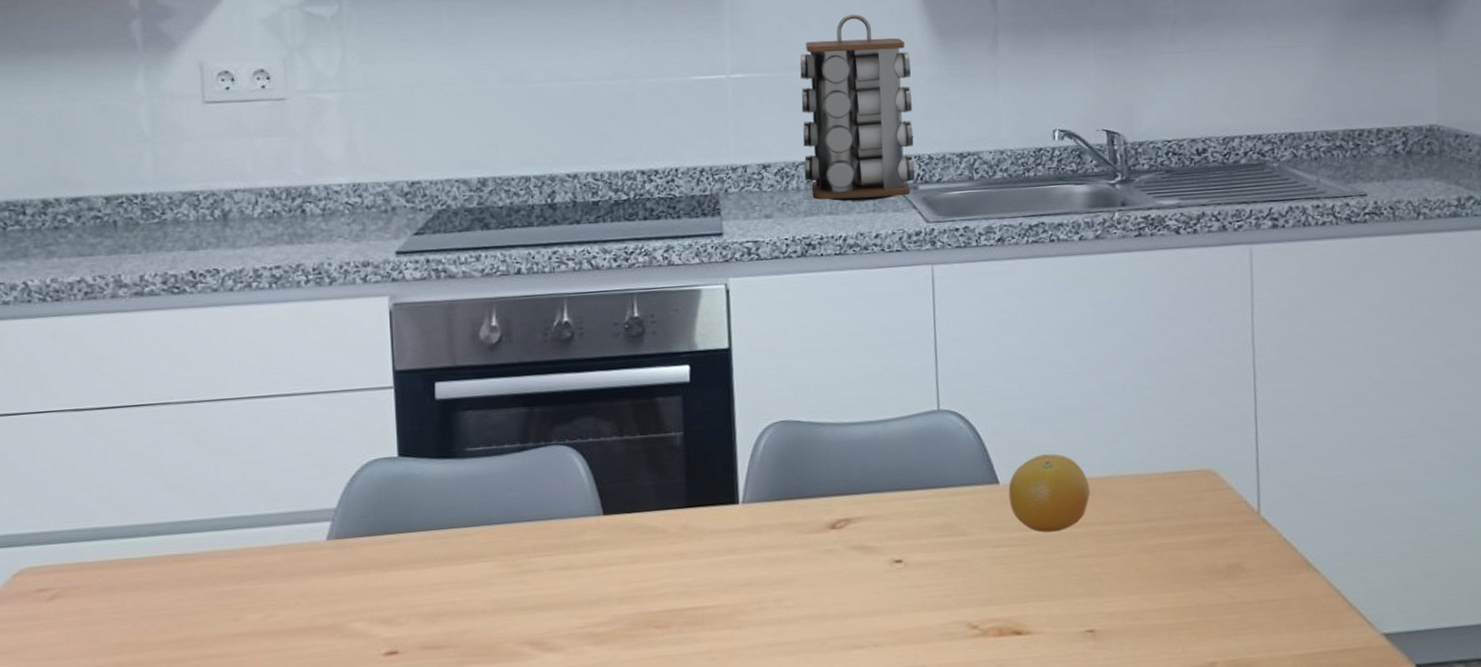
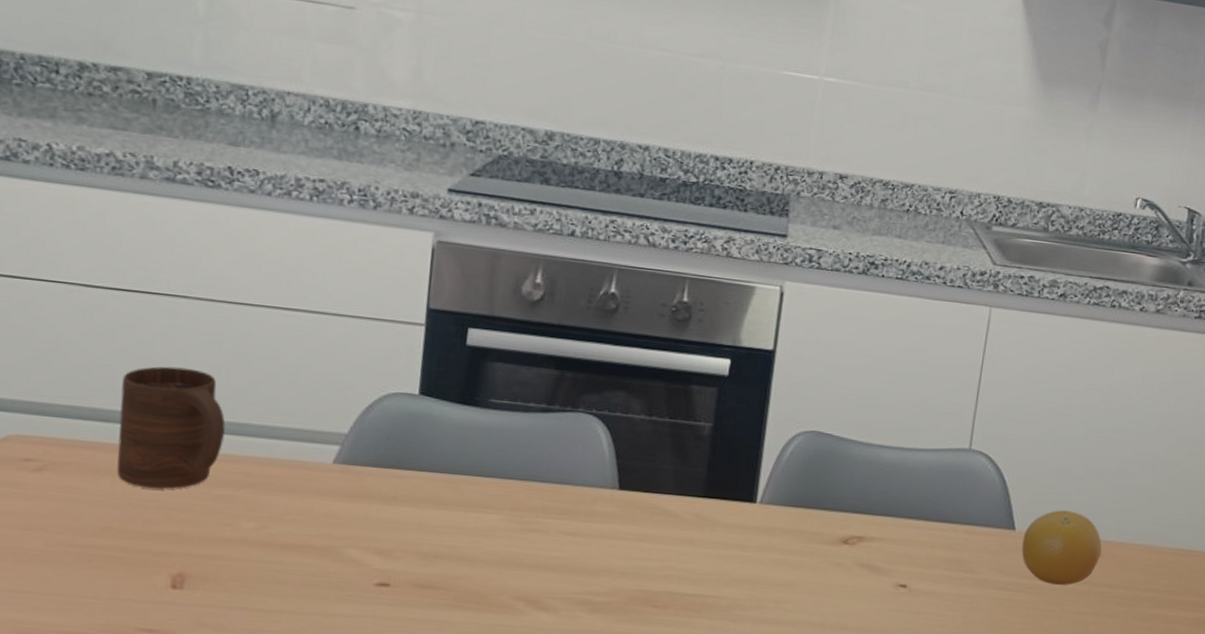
cup: none [120,472,221,598] -> present [116,366,226,489]
spice rack: present [800,13,915,201] -> none [879,40,1009,234]

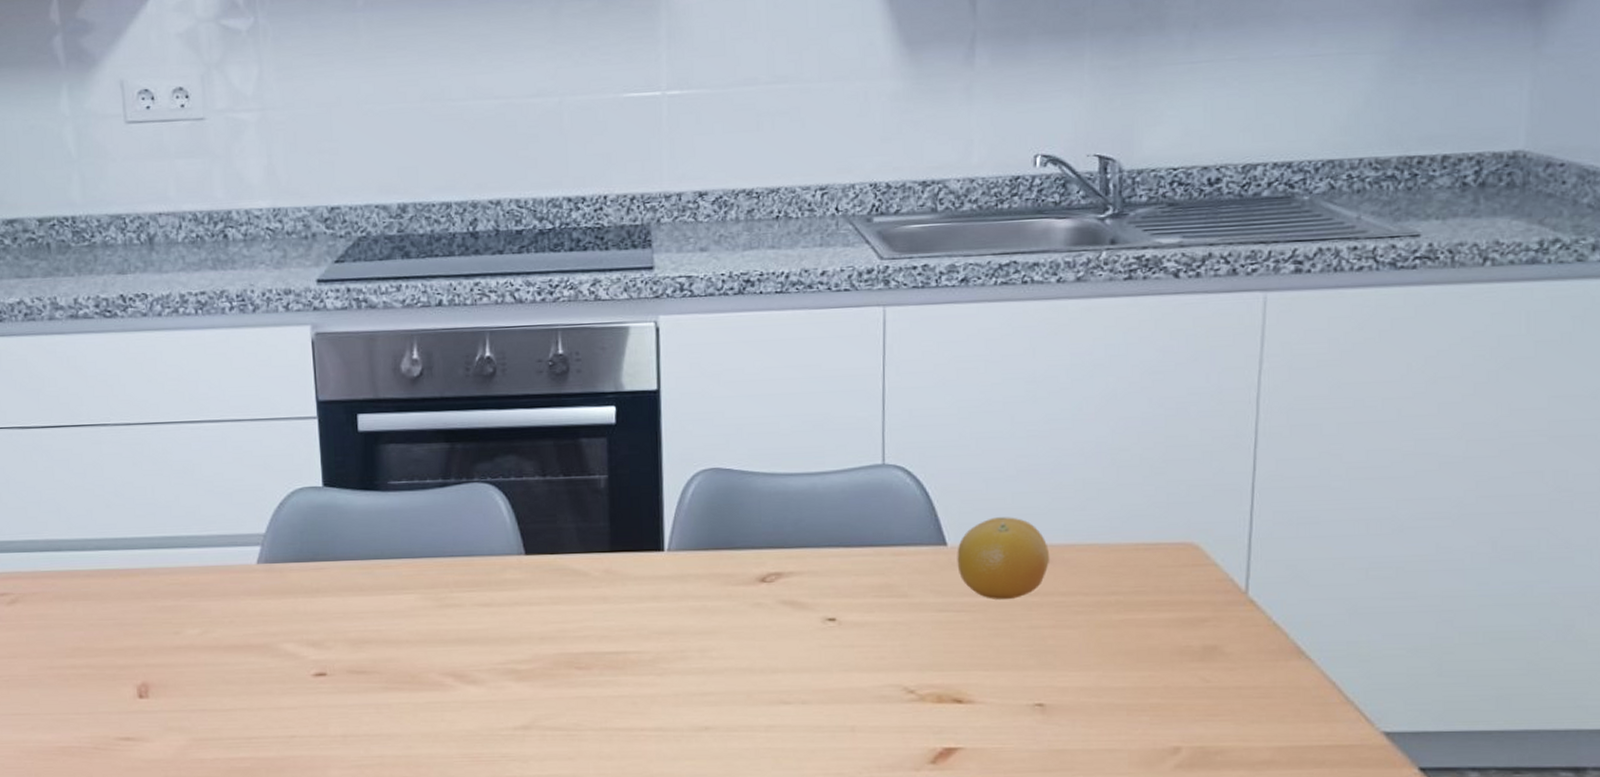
cup: present [116,366,226,489] -> none [66,491,160,607]

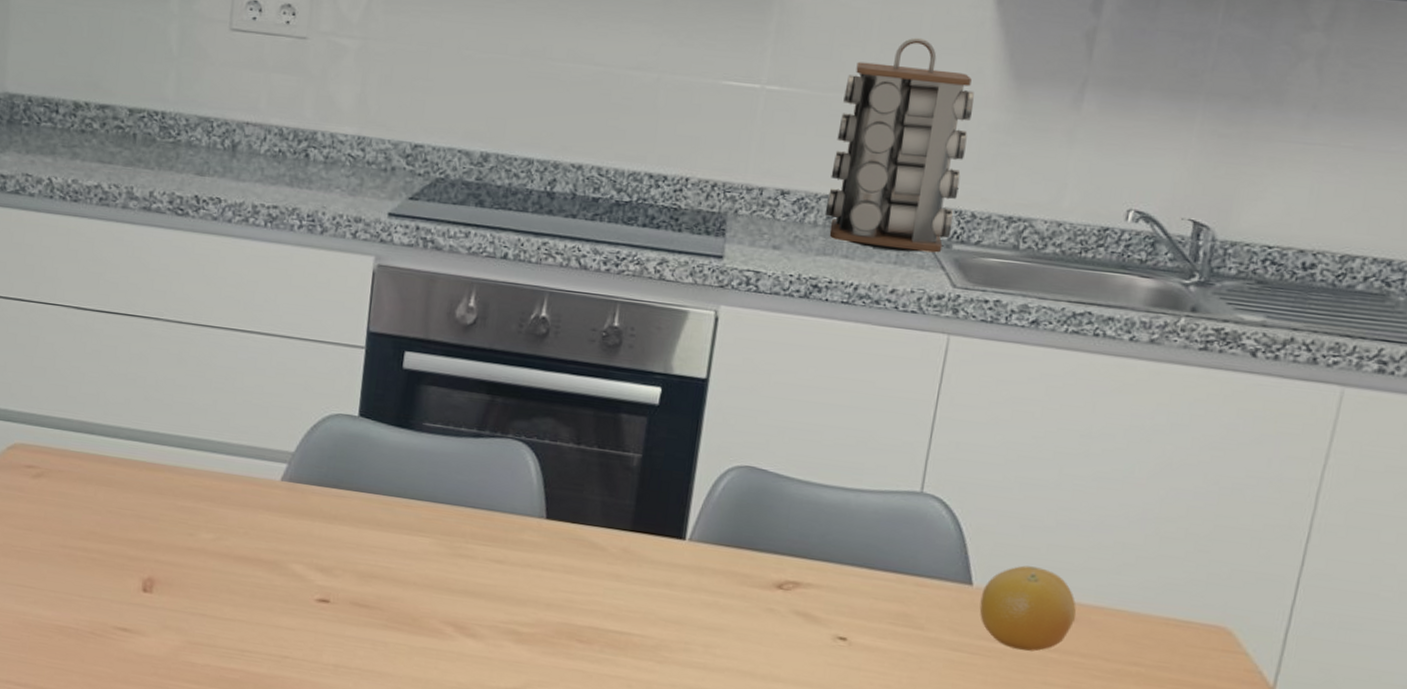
spice rack: none [744,19,871,234] -> present [824,37,975,253]

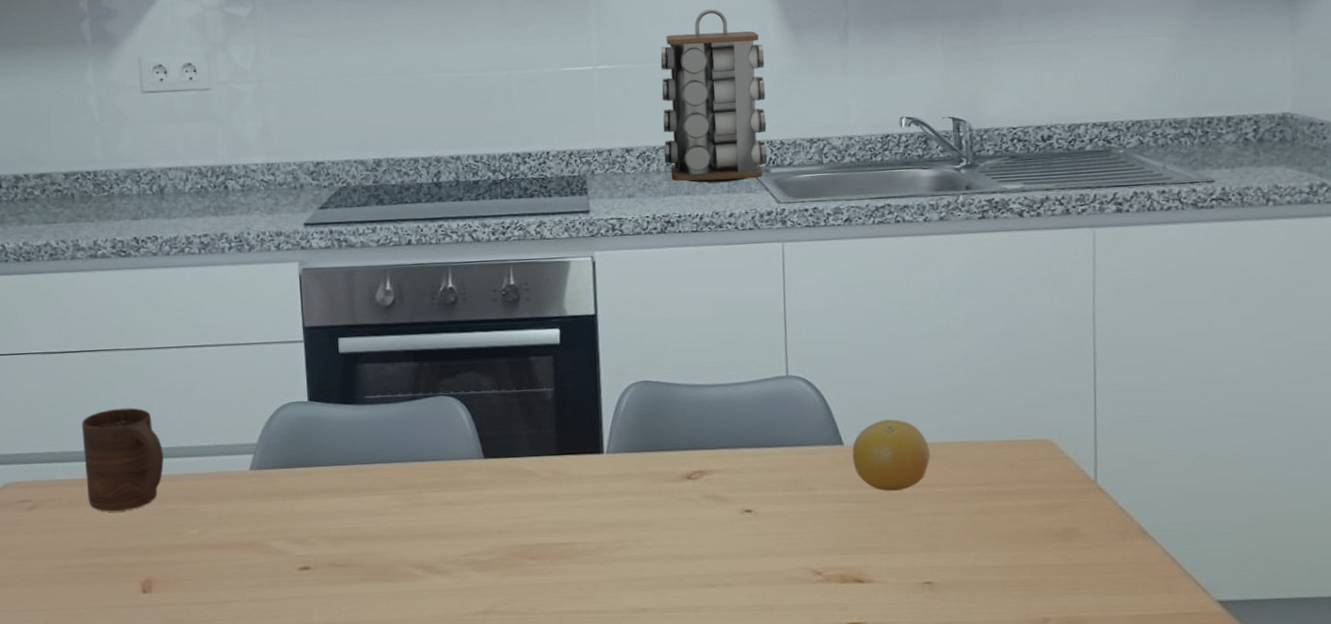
cup: none [99,384,189,499] -> present [82,408,164,511]

